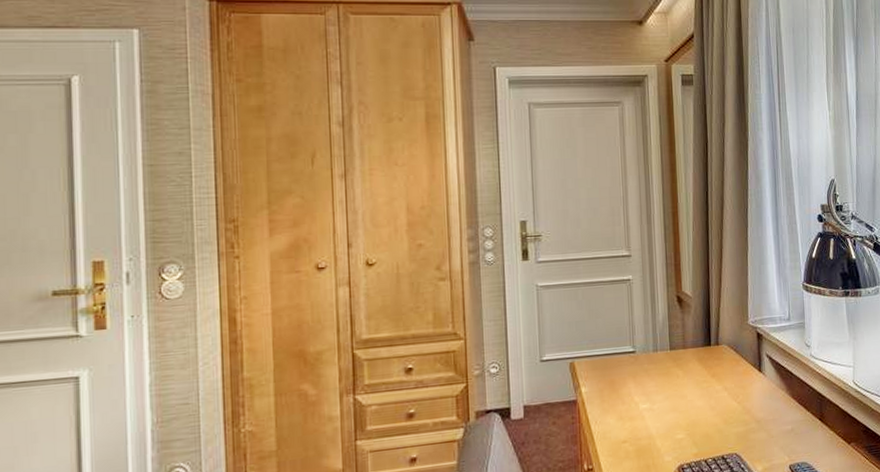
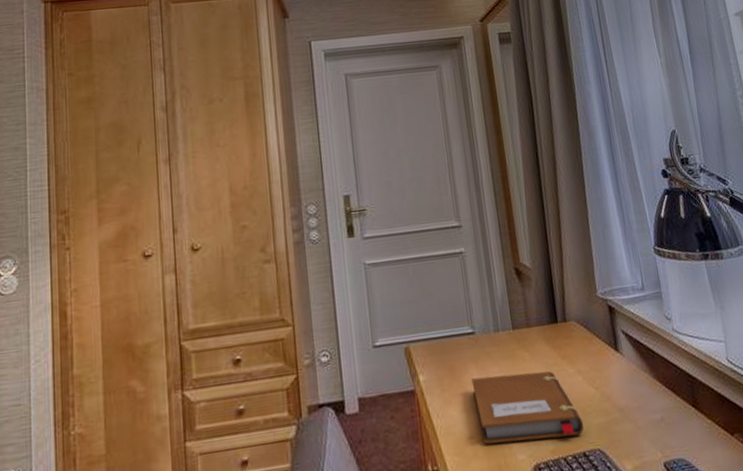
notebook: none [629,387,725,448] -> present [471,371,584,445]

